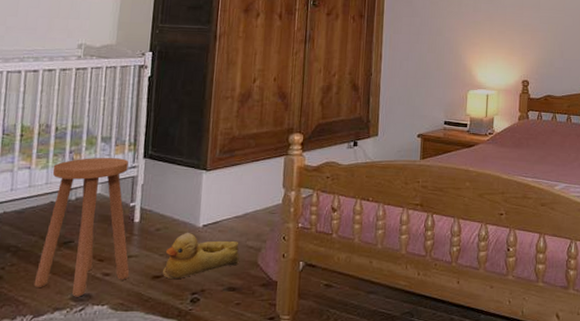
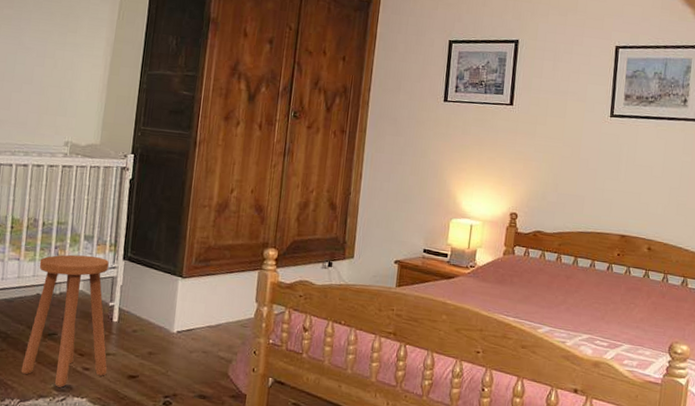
rubber duck: present [163,232,240,280] -> none [138,336,211,382]

